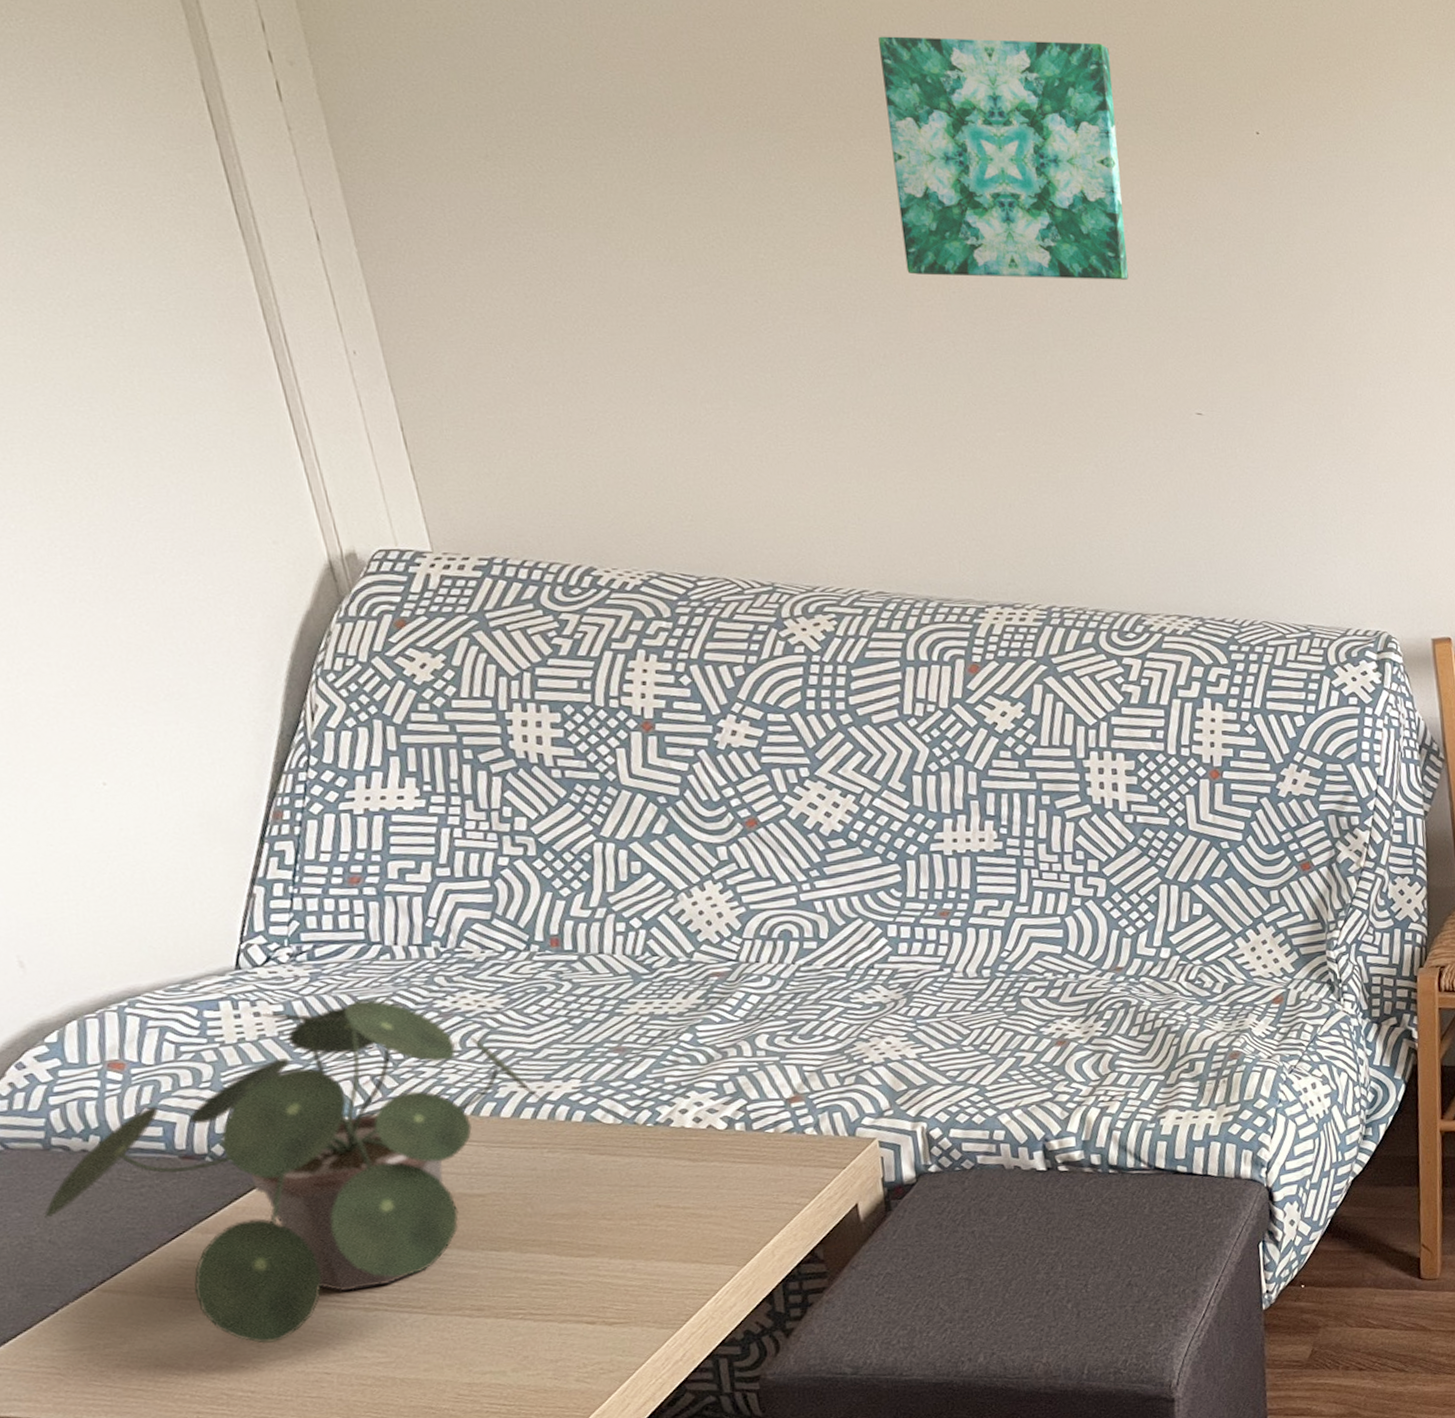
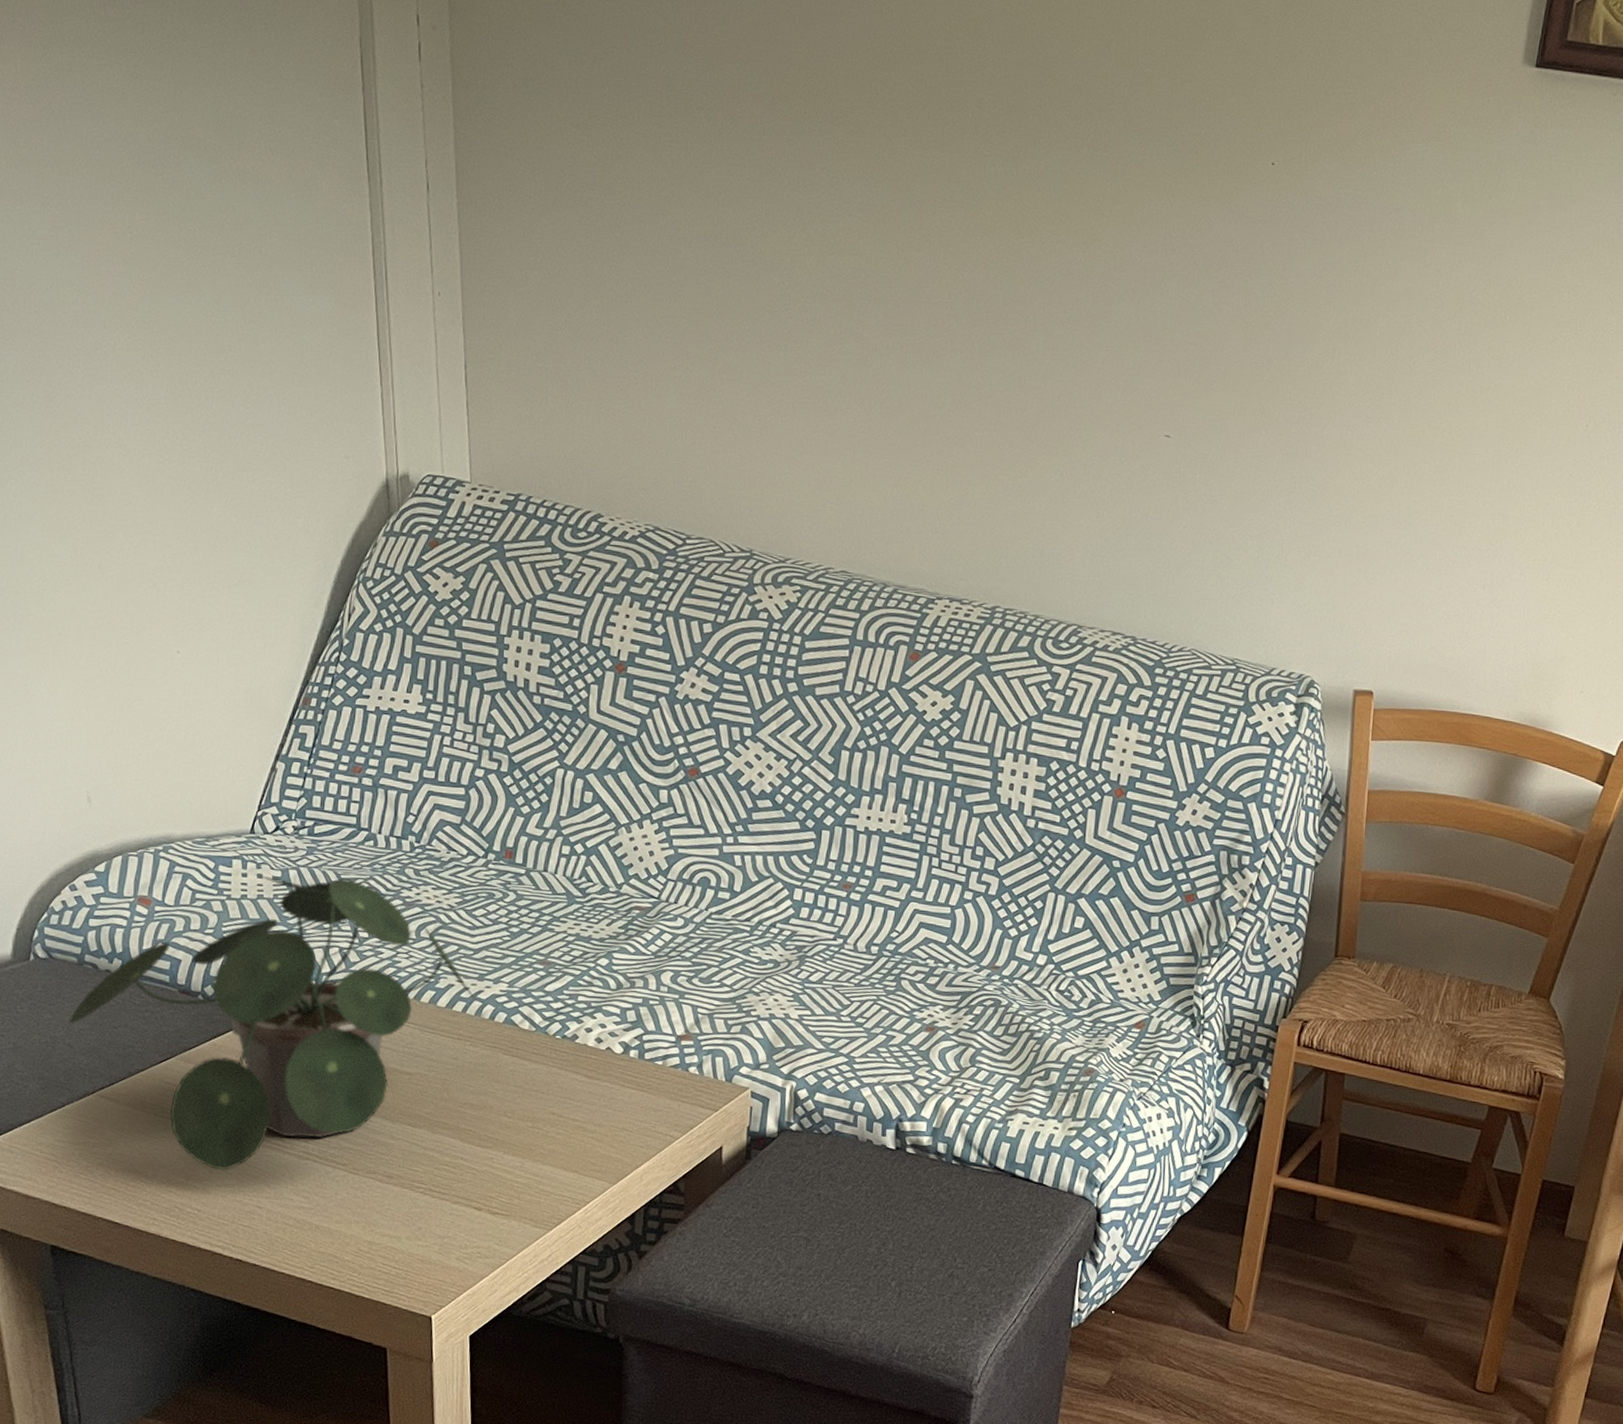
wall art: present [878,36,1129,280] -> none [921,40,1145,297]

